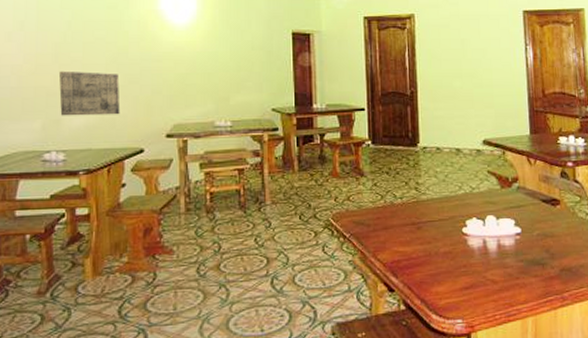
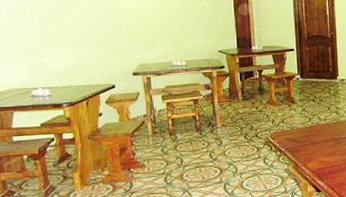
wall art: present [58,70,121,116] -> none [38,21,93,59]

